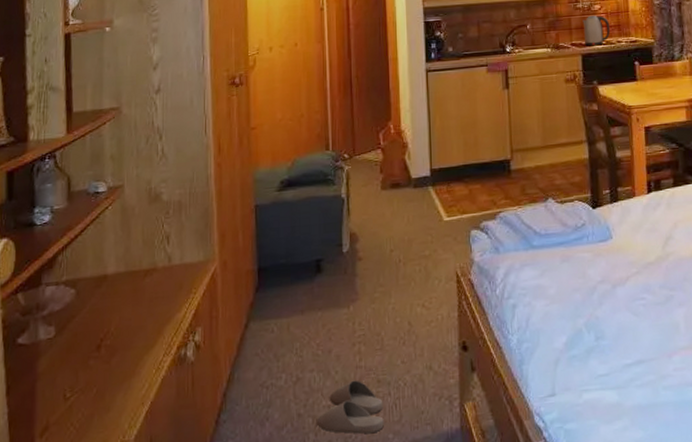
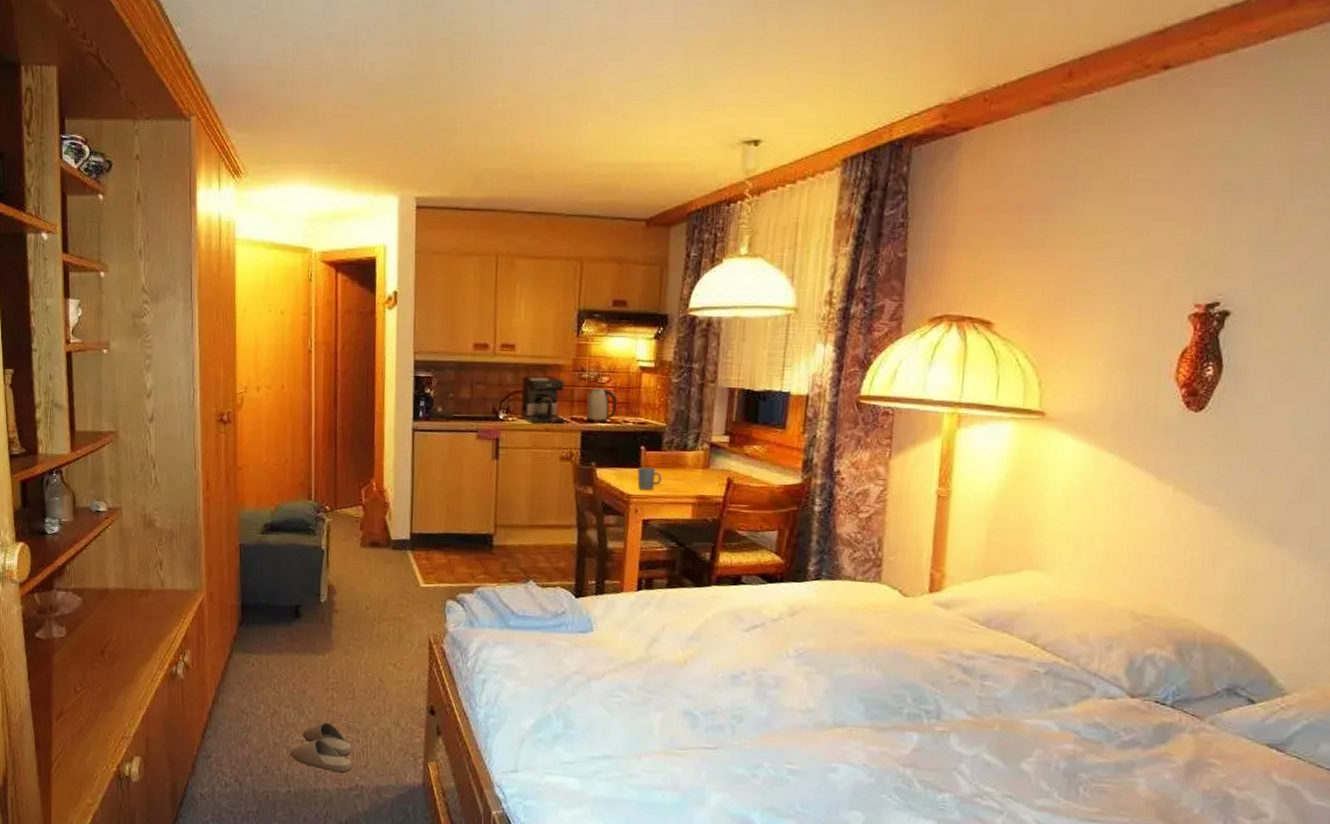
coffee maker: none [524,9,565,53] -> present [521,375,564,425]
mug: none [635,79,657,100] -> present [637,467,662,490]

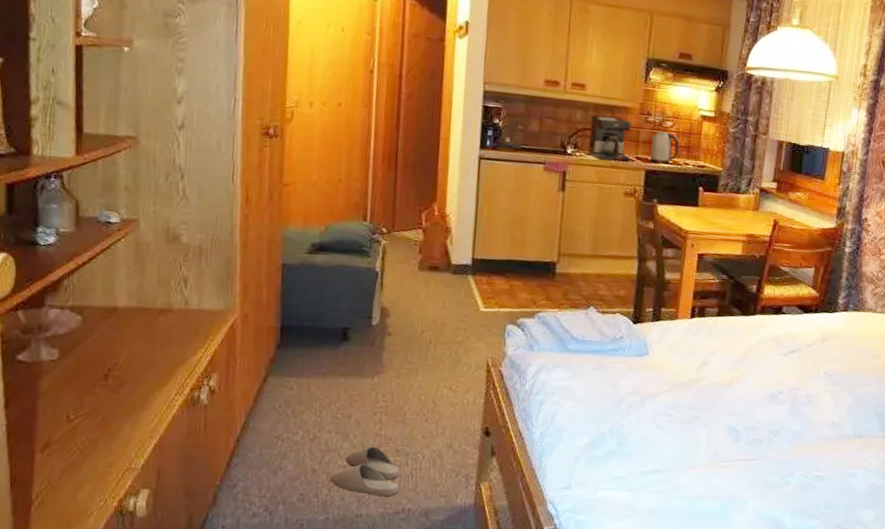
mug: present [637,467,662,490] -> none [694,206,717,227]

